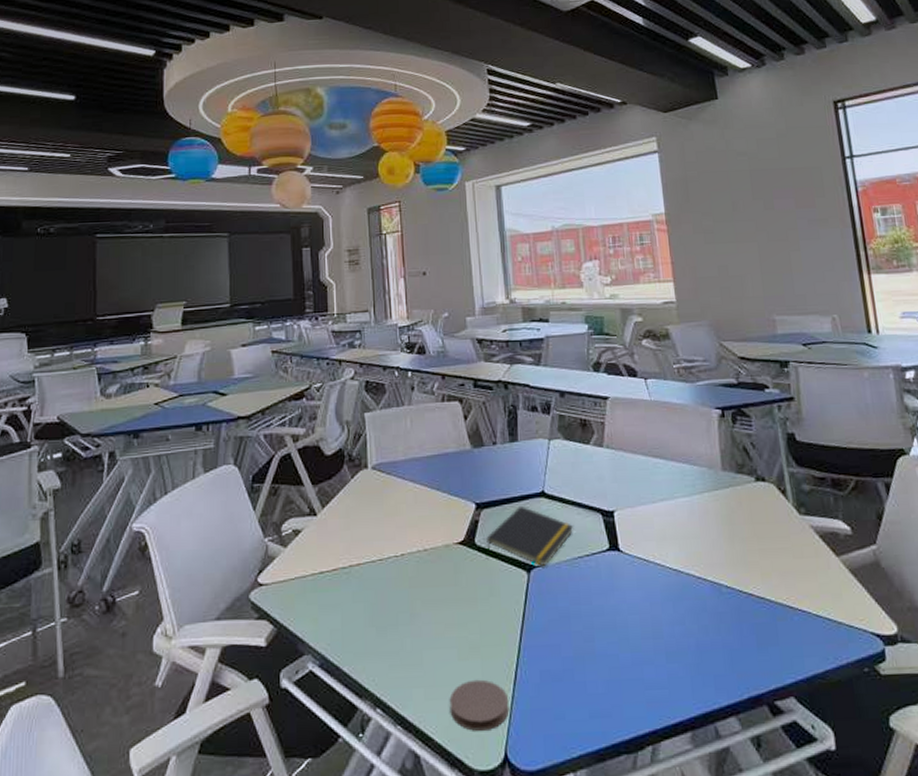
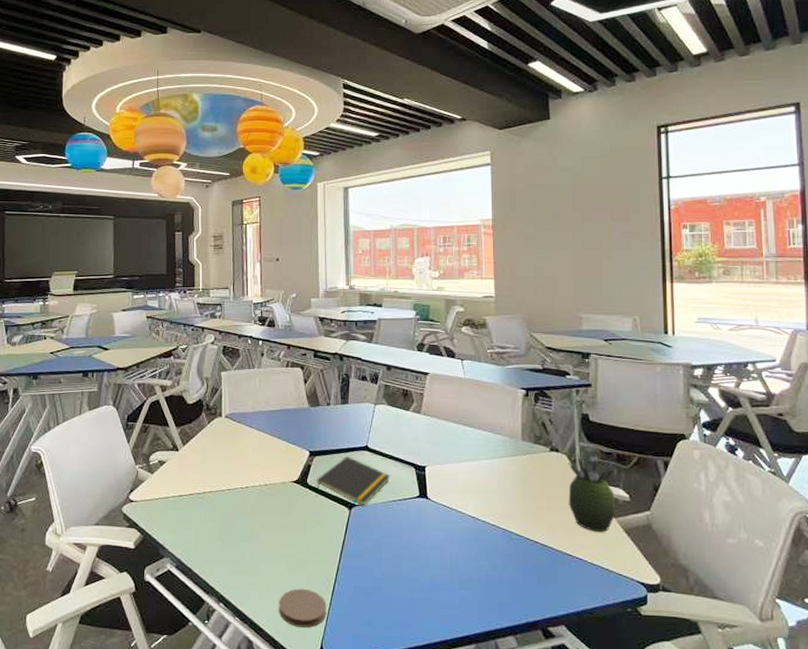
succulent plant: none [775,482,838,576] -> present [566,454,616,533]

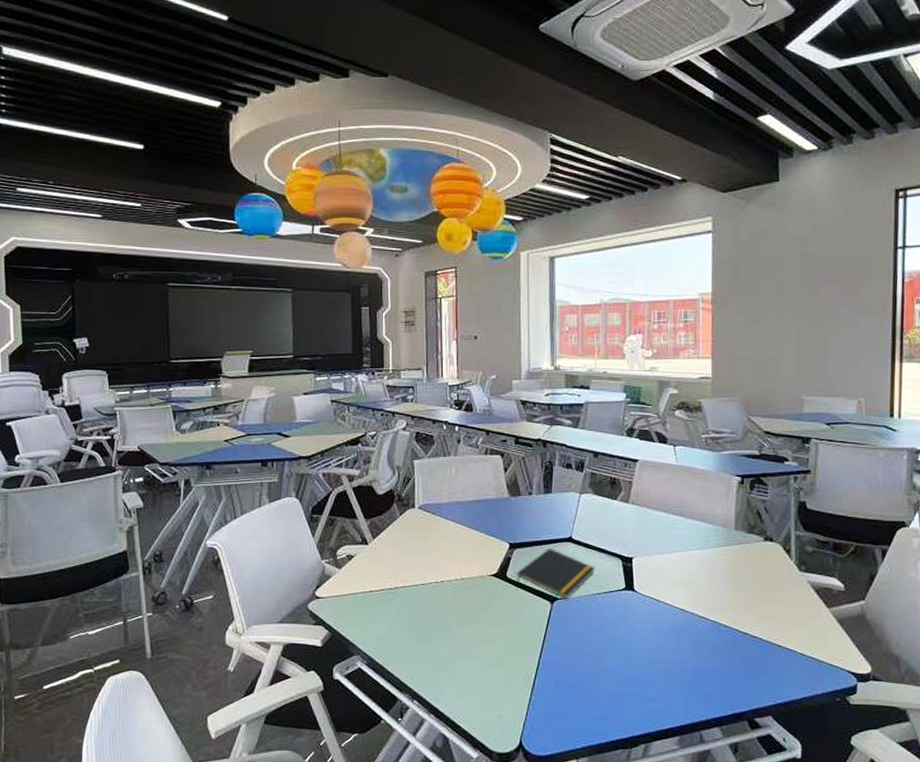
coaster: present [278,588,327,628] -> none [476,684,527,723]
succulent plant: present [566,454,616,533] -> none [781,543,832,623]

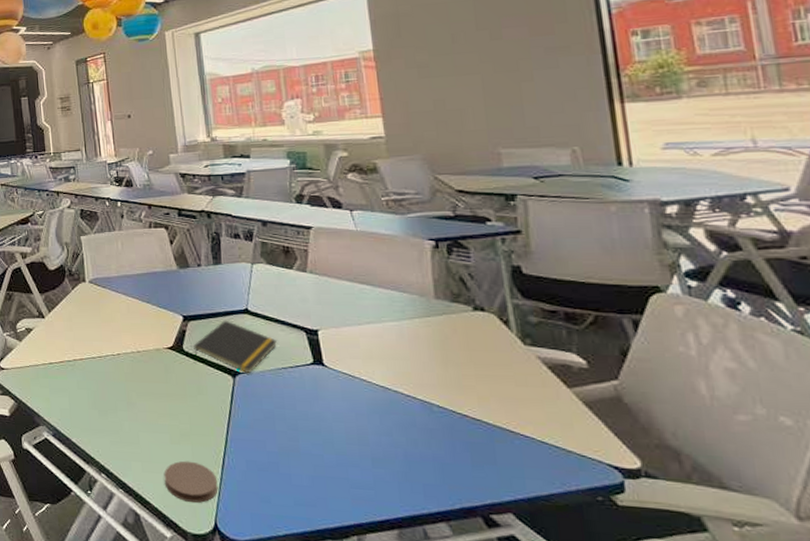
coaster: none [476,684,527,723] -> present [164,460,218,503]

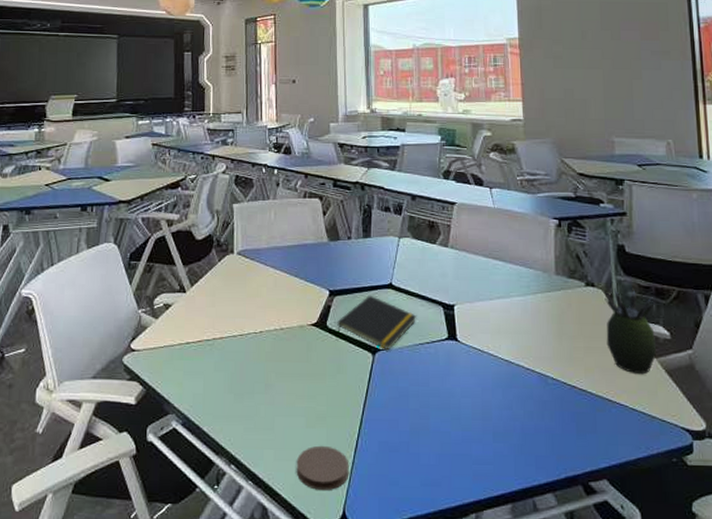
succulent plant: none [496,313,571,406] -> present [603,288,657,375]

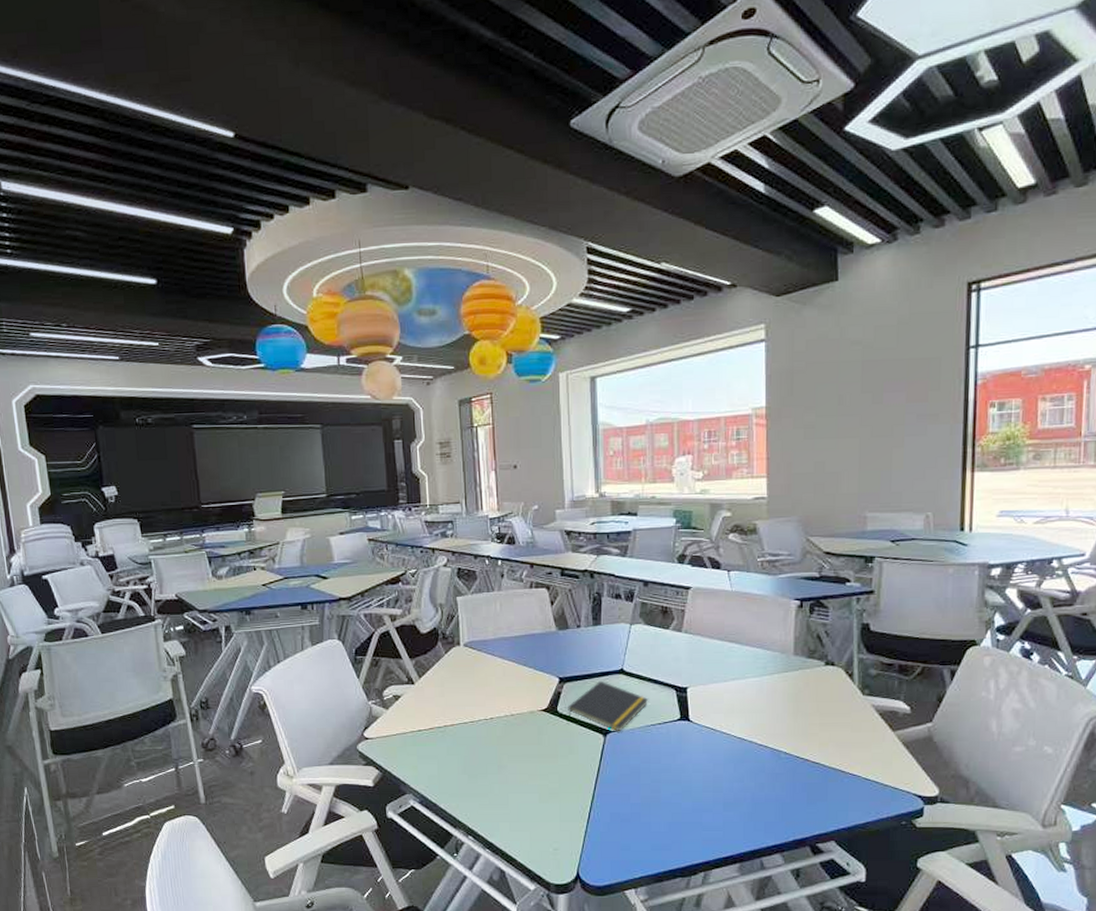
coaster: present [296,445,349,490] -> none [531,817,582,855]
succulent plant: present [603,288,657,375] -> none [843,666,897,747]

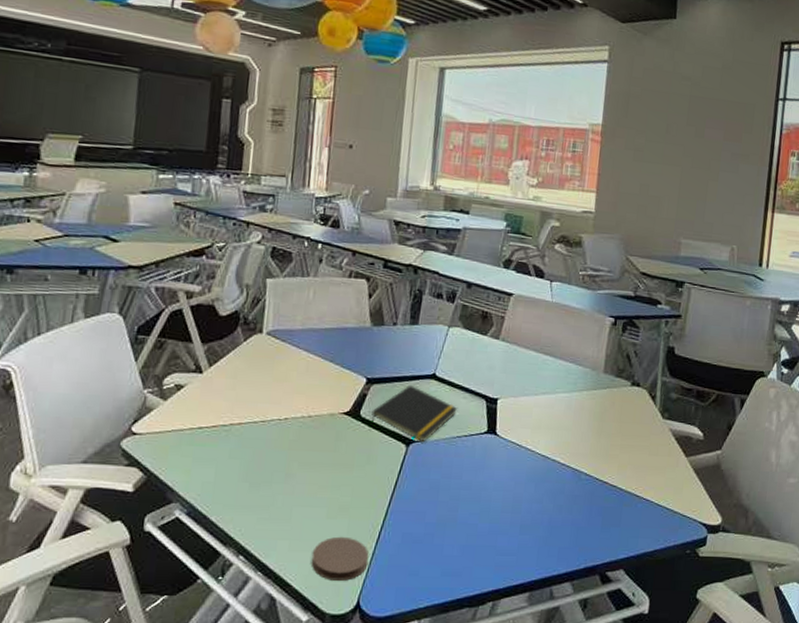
coaster: none [531,817,582,855] -> present [311,536,369,581]

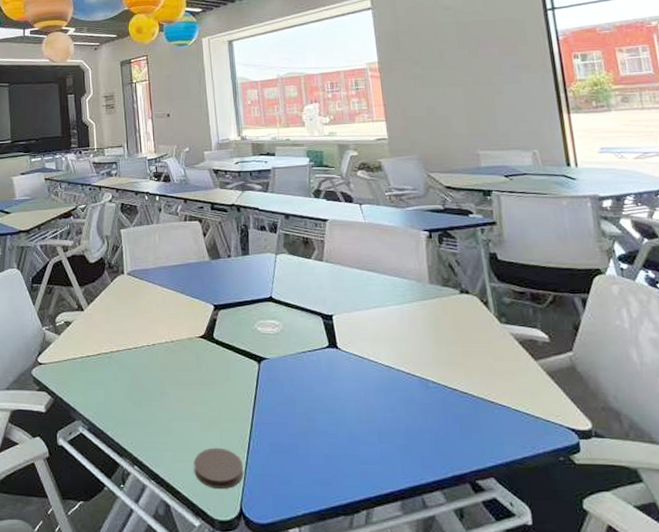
notepad: present [370,384,458,443] -> none [223,308,298,359]

